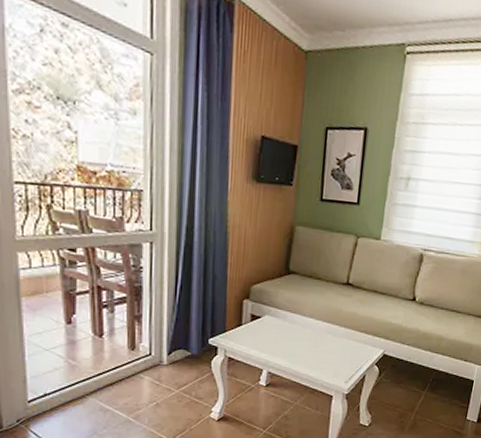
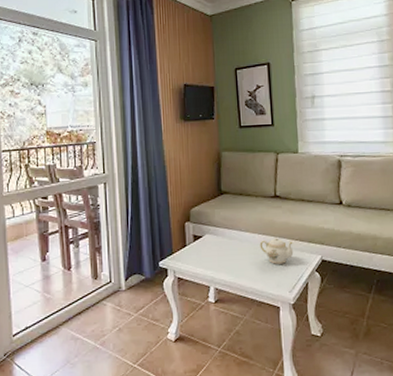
teapot: none [322,327,358,354] -> present [259,238,294,264]

